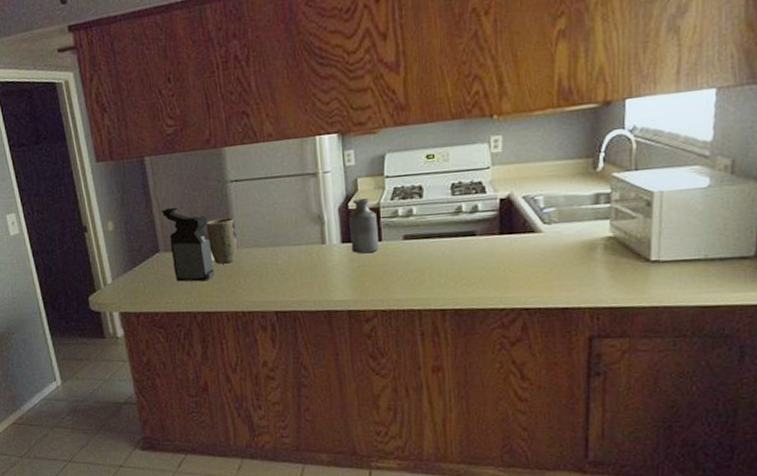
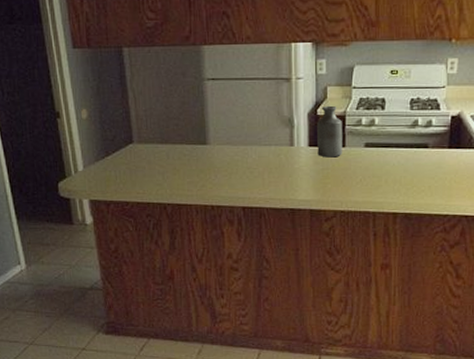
coffee maker: present [160,207,215,282] -> none [136,100,186,174]
plant pot: present [206,217,238,264] -> none [181,114,211,159]

